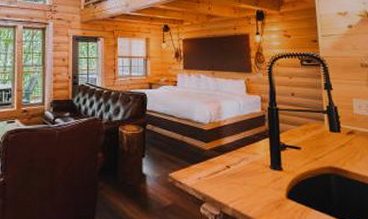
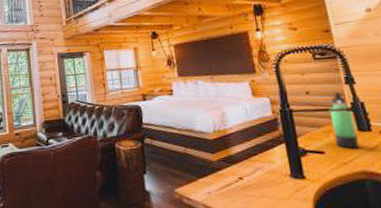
thermos bottle: none [309,95,330,147] -> present [329,91,360,149]

